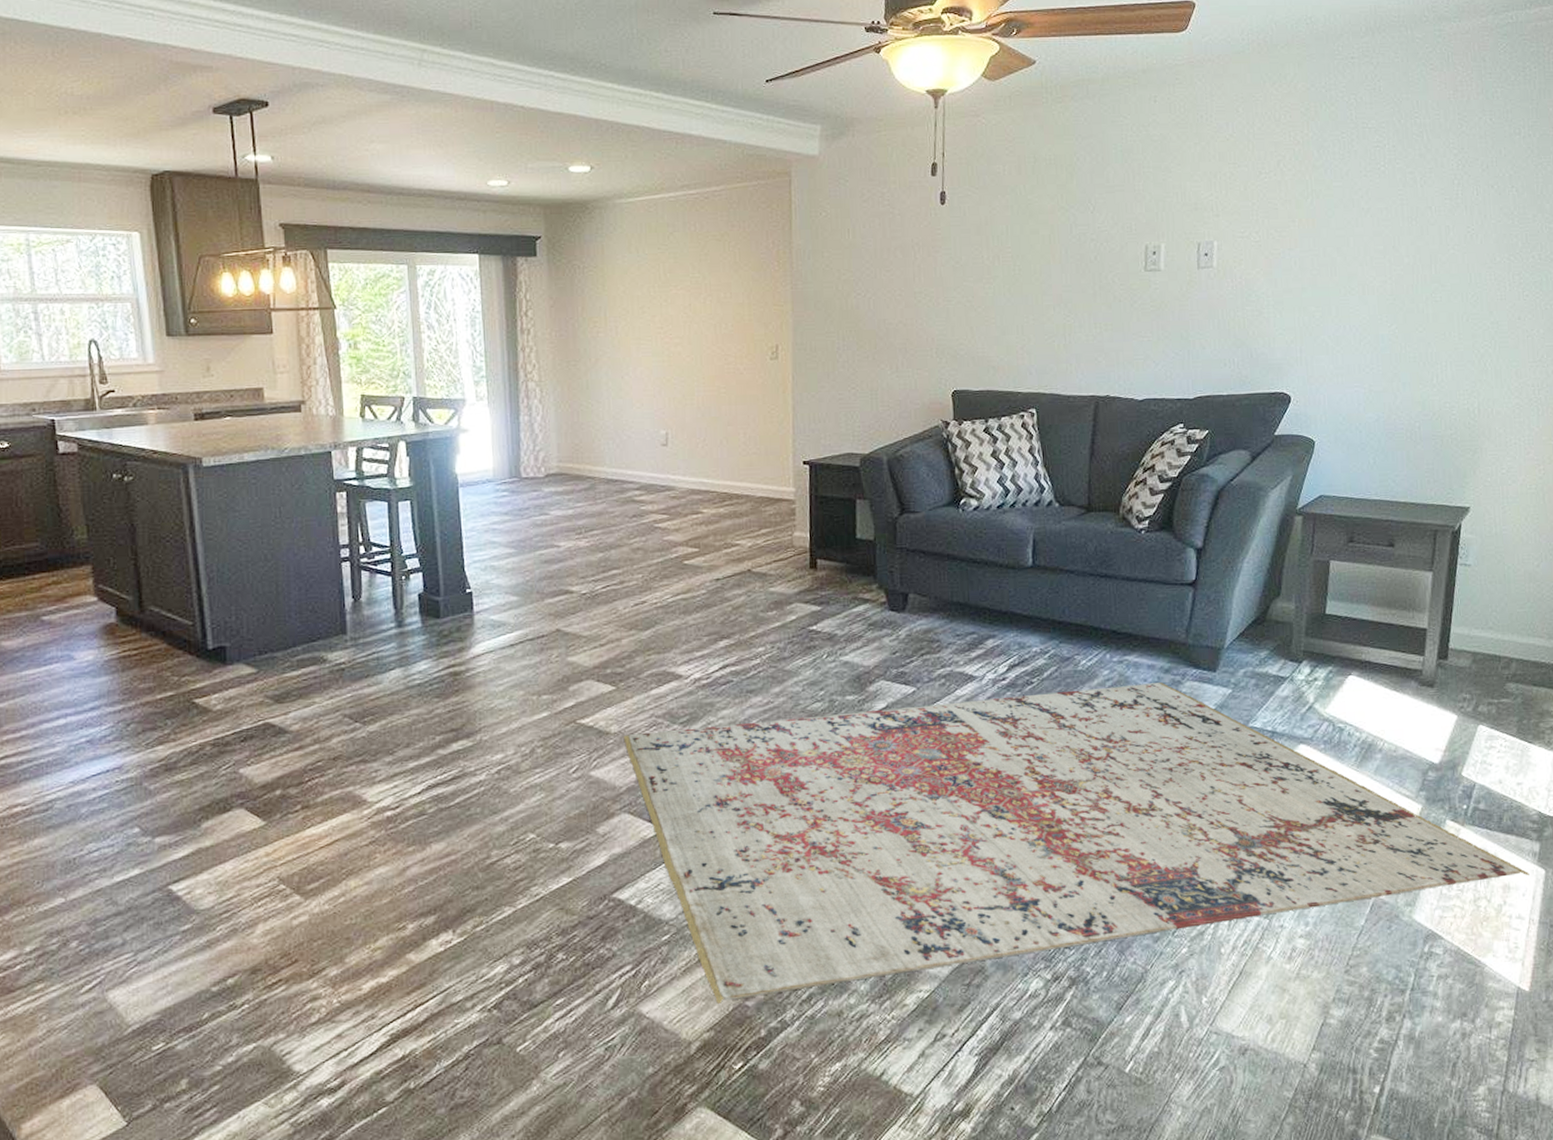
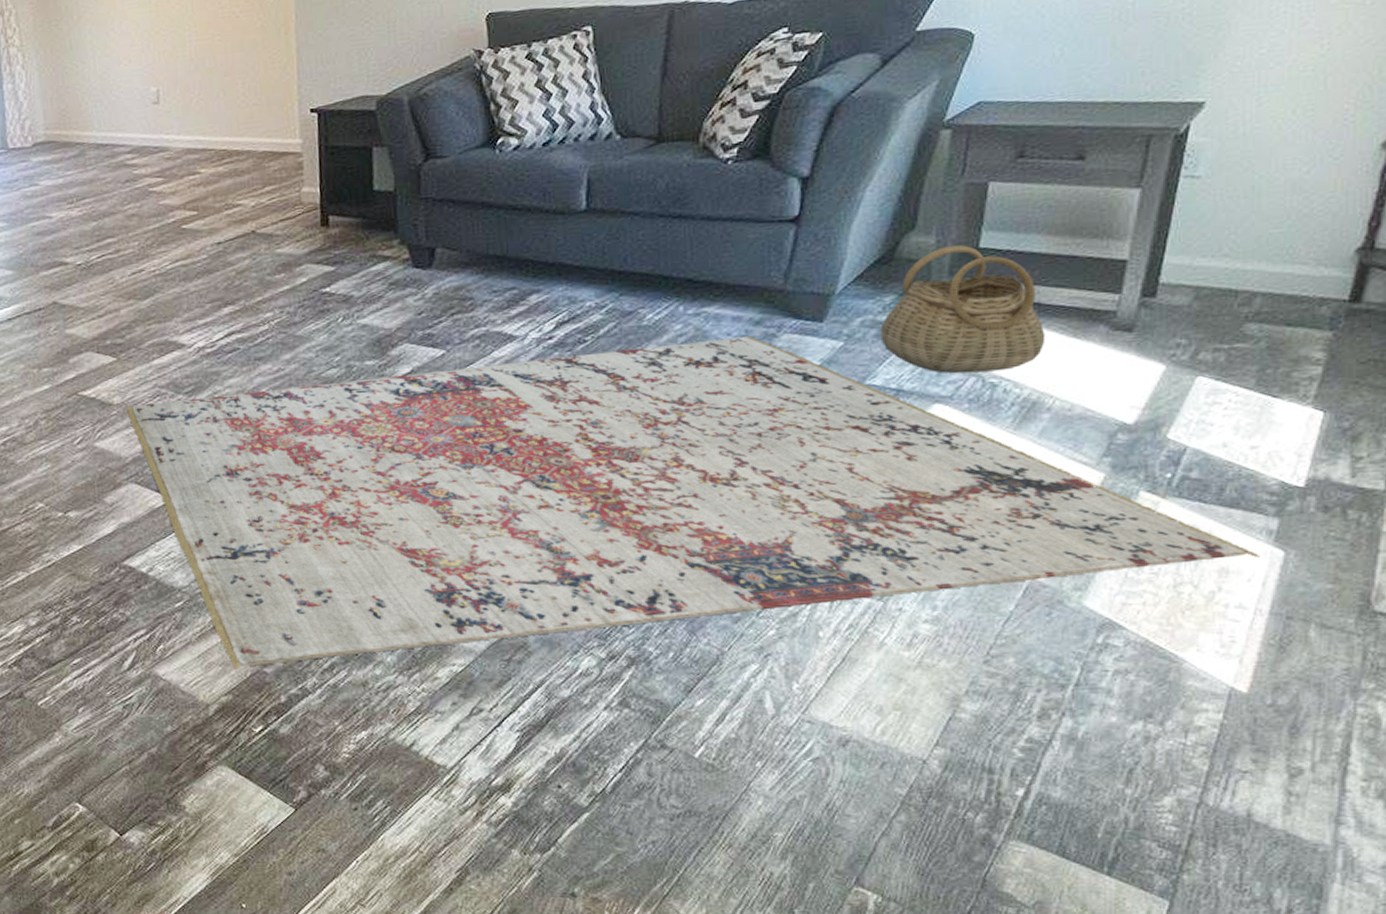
basket: none [1258,611,1375,719] -> present [880,245,1046,374]

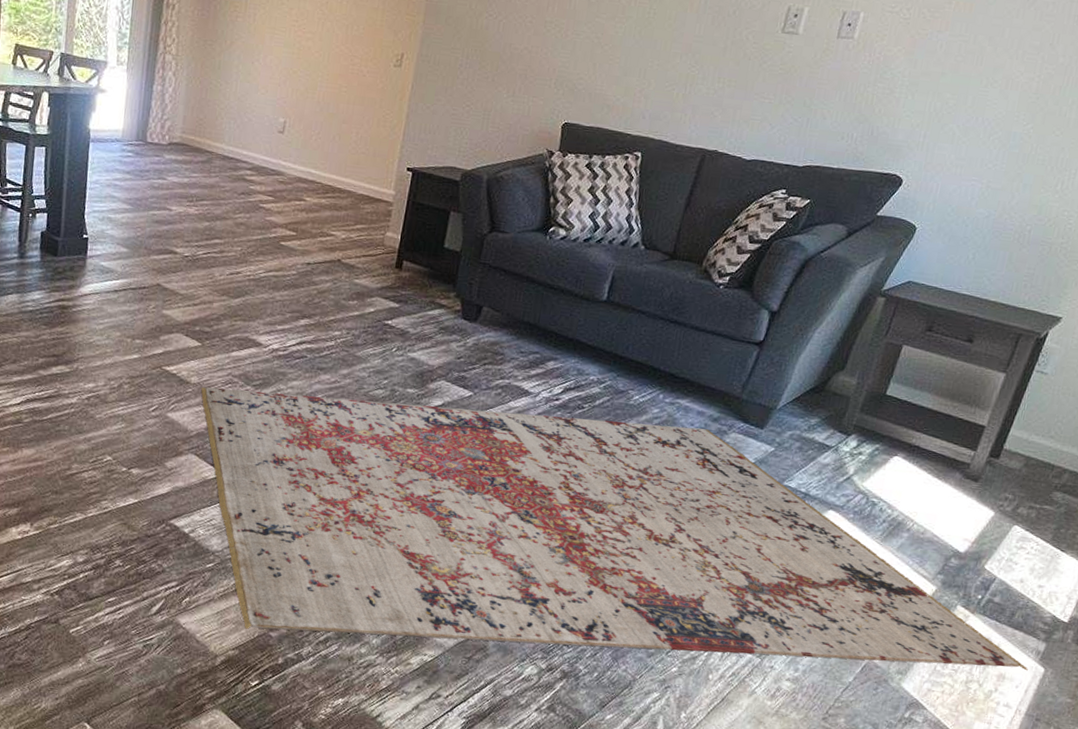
basket: present [880,245,1046,374] -> none [801,388,919,494]

